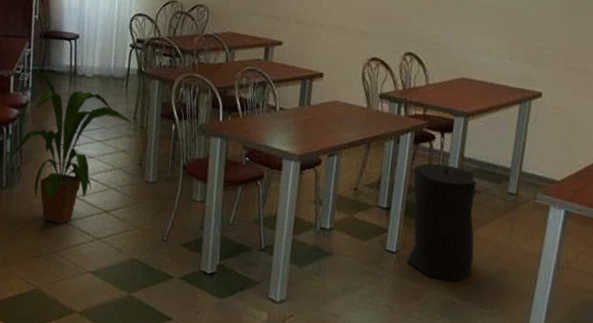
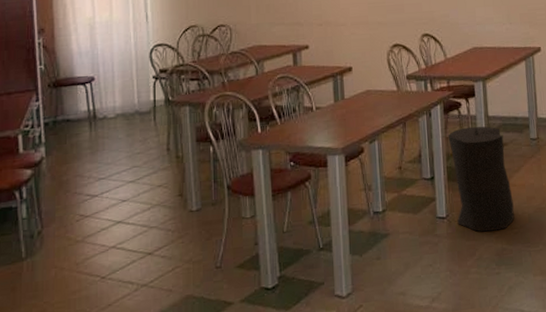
house plant: present [11,68,132,224] -> none [28,123,165,283]

